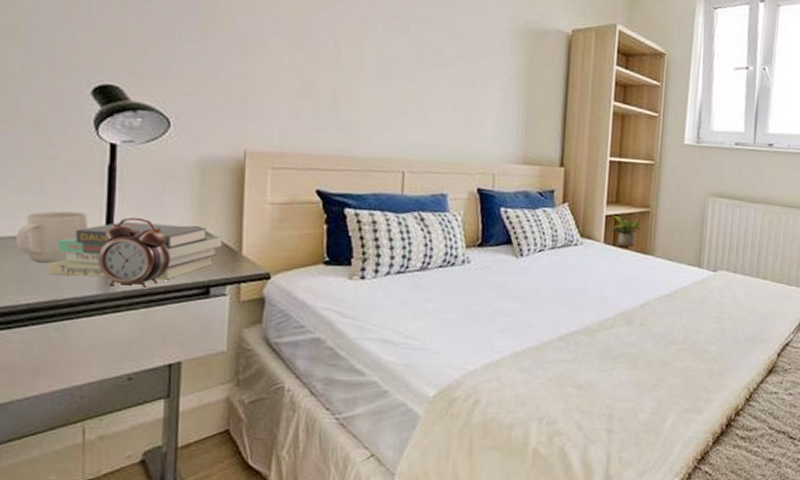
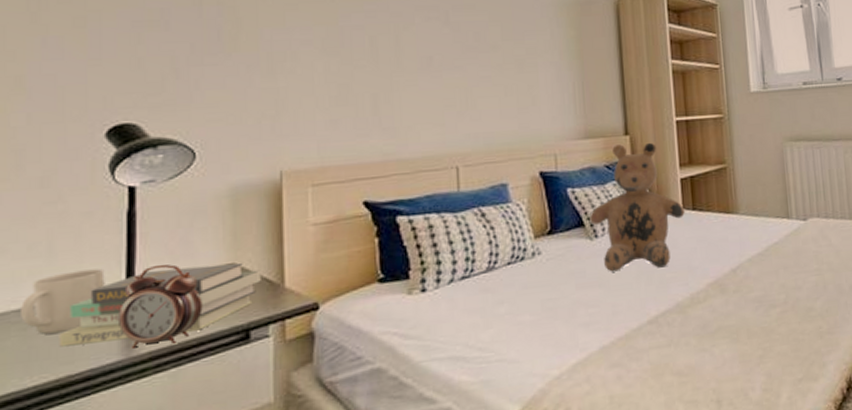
teddy bear: none [518,174,605,293] -> present [590,142,685,272]
potted plant: present [611,216,640,248] -> none [689,178,719,211]

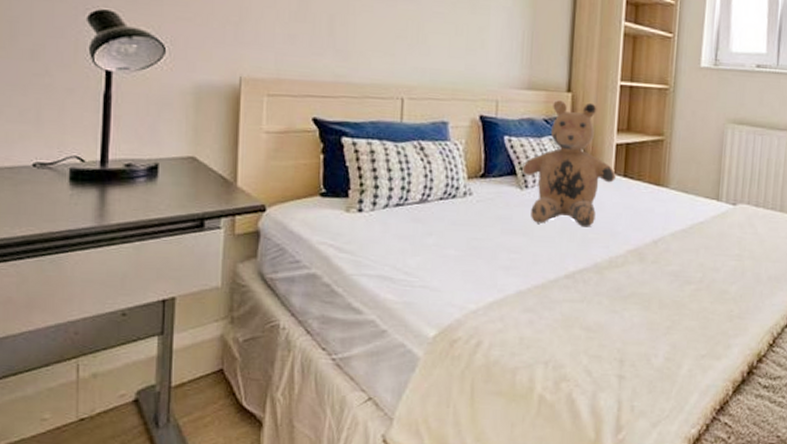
mug: present [21,268,105,334] -> none [13,140,83,193]
books: present [59,262,261,347] -> none [43,152,217,212]
alarm clock: present [117,264,203,350] -> none [92,146,165,221]

